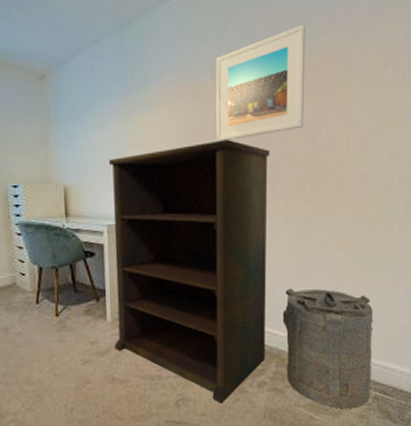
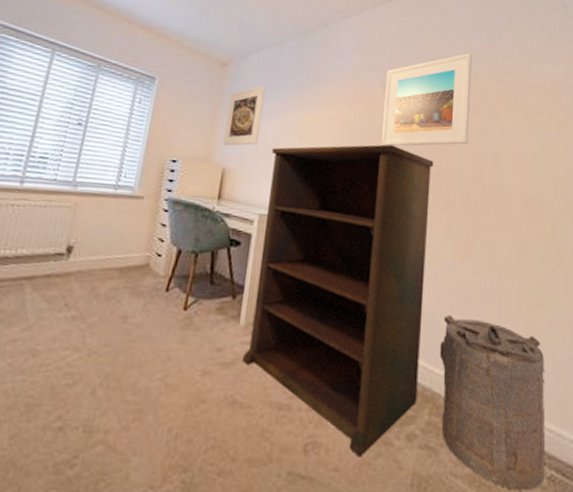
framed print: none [56,94,94,165] -> present [223,85,266,147]

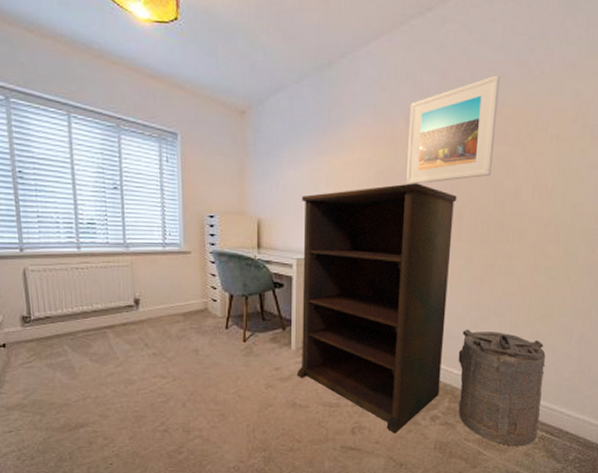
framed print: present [223,85,266,147] -> none [254,132,288,198]

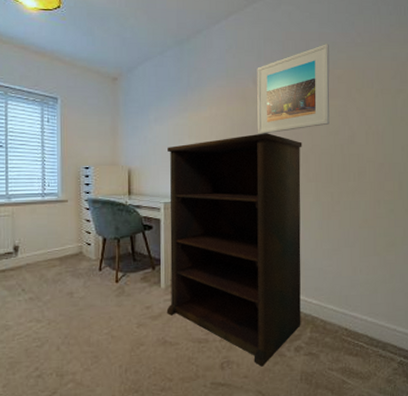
laundry hamper: present [458,329,546,447] -> none [315,260,396,374]

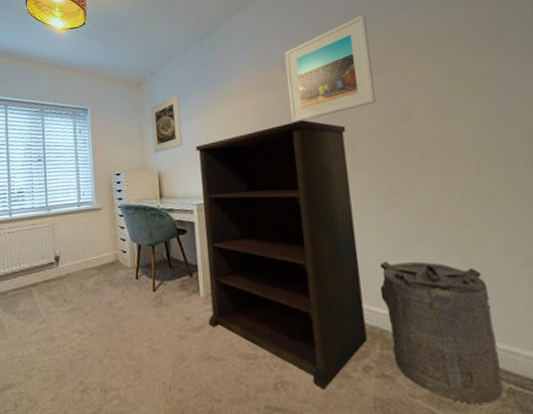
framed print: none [124,94,155,151] -> present [150,94,183,154]
laundry hamper: none [315,260,396,374] -> present [380,261,504,404]

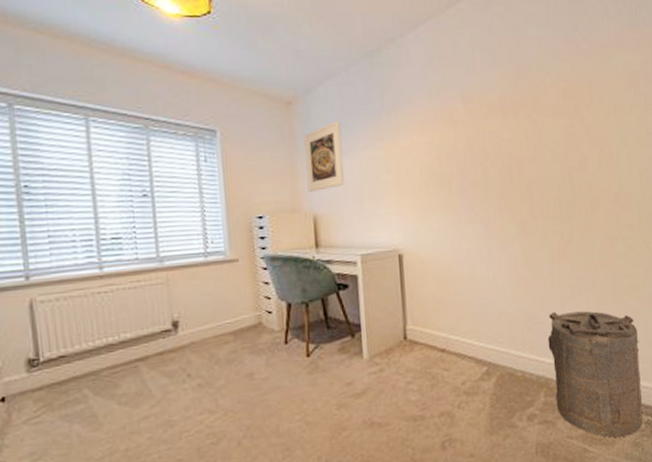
shelving unit: present [196,120,368,390] -> none [361,163,534,442]
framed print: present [284,15,376,123] -> none [465,51,555,165]

